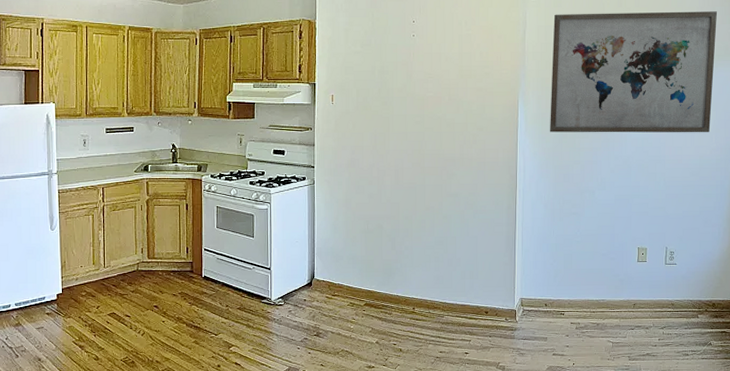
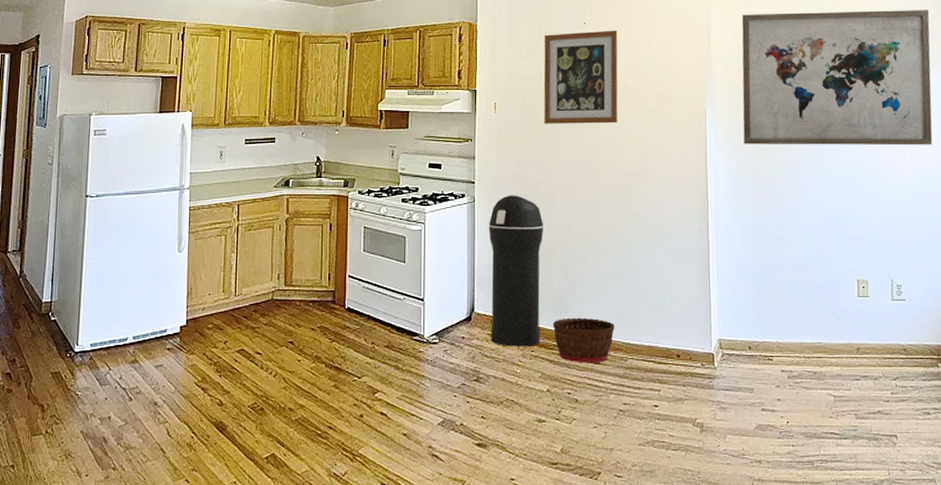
trash can: none [326,178,374,307] -> present [488,195,543,347]
wall art: none [376,28,443,115] -> present [543,30,618,124]
basket: none [382,282,434,320] -> present [553,317,615,363]

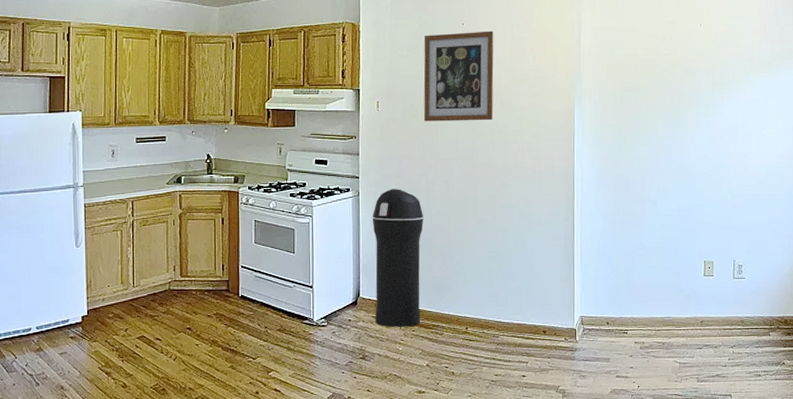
basket: present [553,317,615,363] -> none [432,300,488,341]
wall art: present [741,10,933,146] -> none [608,12,781,140]

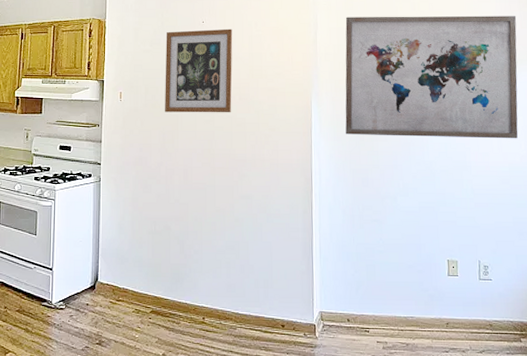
trash can: present [372,189,423,327] -> none [112,176,162,314]
wall art: none [608,12,781,140] -> present [345,15,518,139]

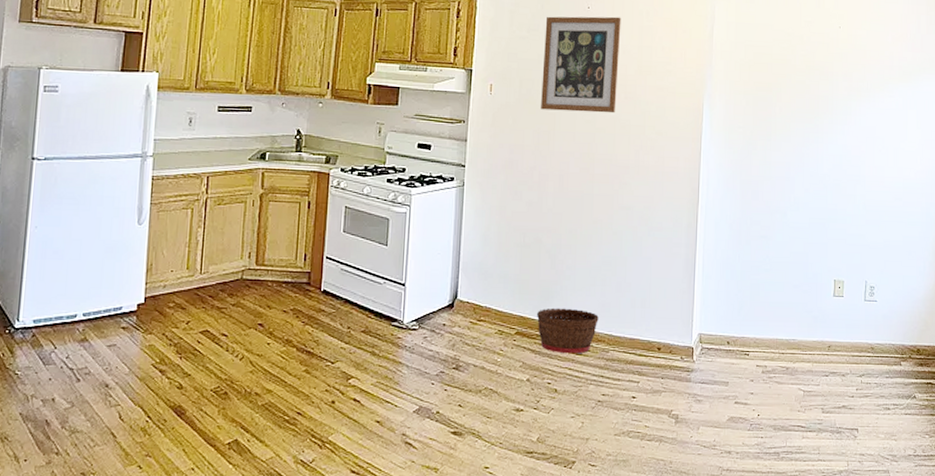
basket: none [169,288,225,331] -> present [537,307,599,354]
wall art: present [345,15,518,139] -> none [738,10,923,153]

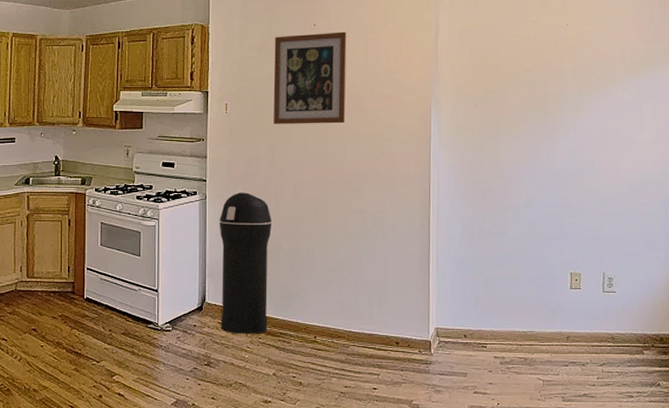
trash can: none [473,181,533,336] -> present [219,192,272,334]
basket: present [537,307,599,354] -> none [280,307,338,350]

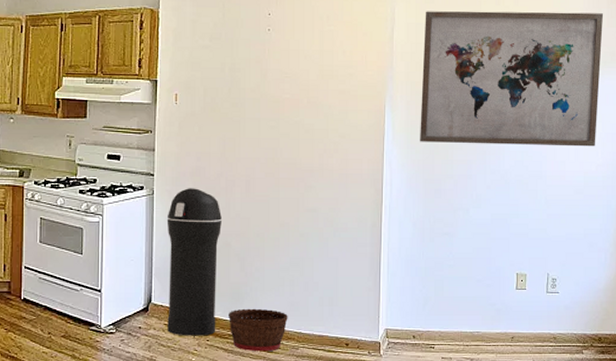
wall art: present [273,31,347,124] -> none [226,22,302,118]
basket: none [280,307,338,350] -> present [229,308,288,352]
wall art: none [466,10,656,145] -> present [420,11,604,147]

